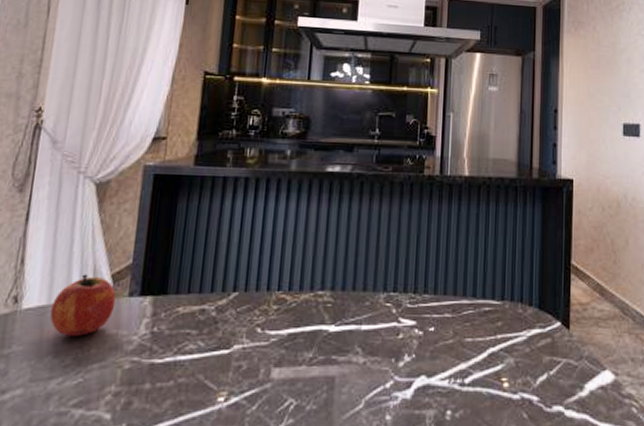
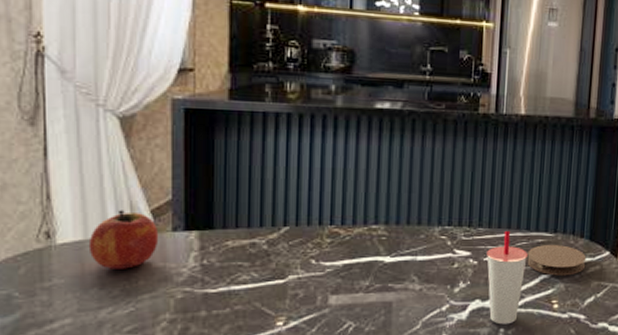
cup: none [432,298,474,406] -> present [487,231,528,325]
coaster: none [474,314,536,349] -> present [527,245,587,276]

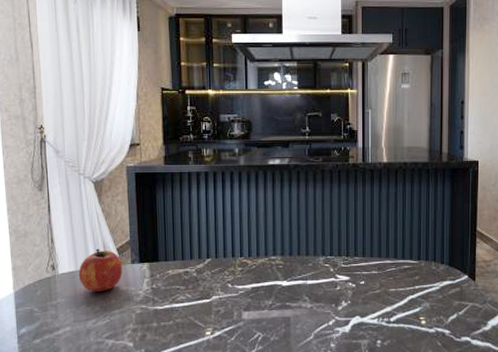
cup: present [487,231,528,325] -> none [363,259,396,337]
coaster: present [527,245,587,276] -> none [396,270,448,296]

